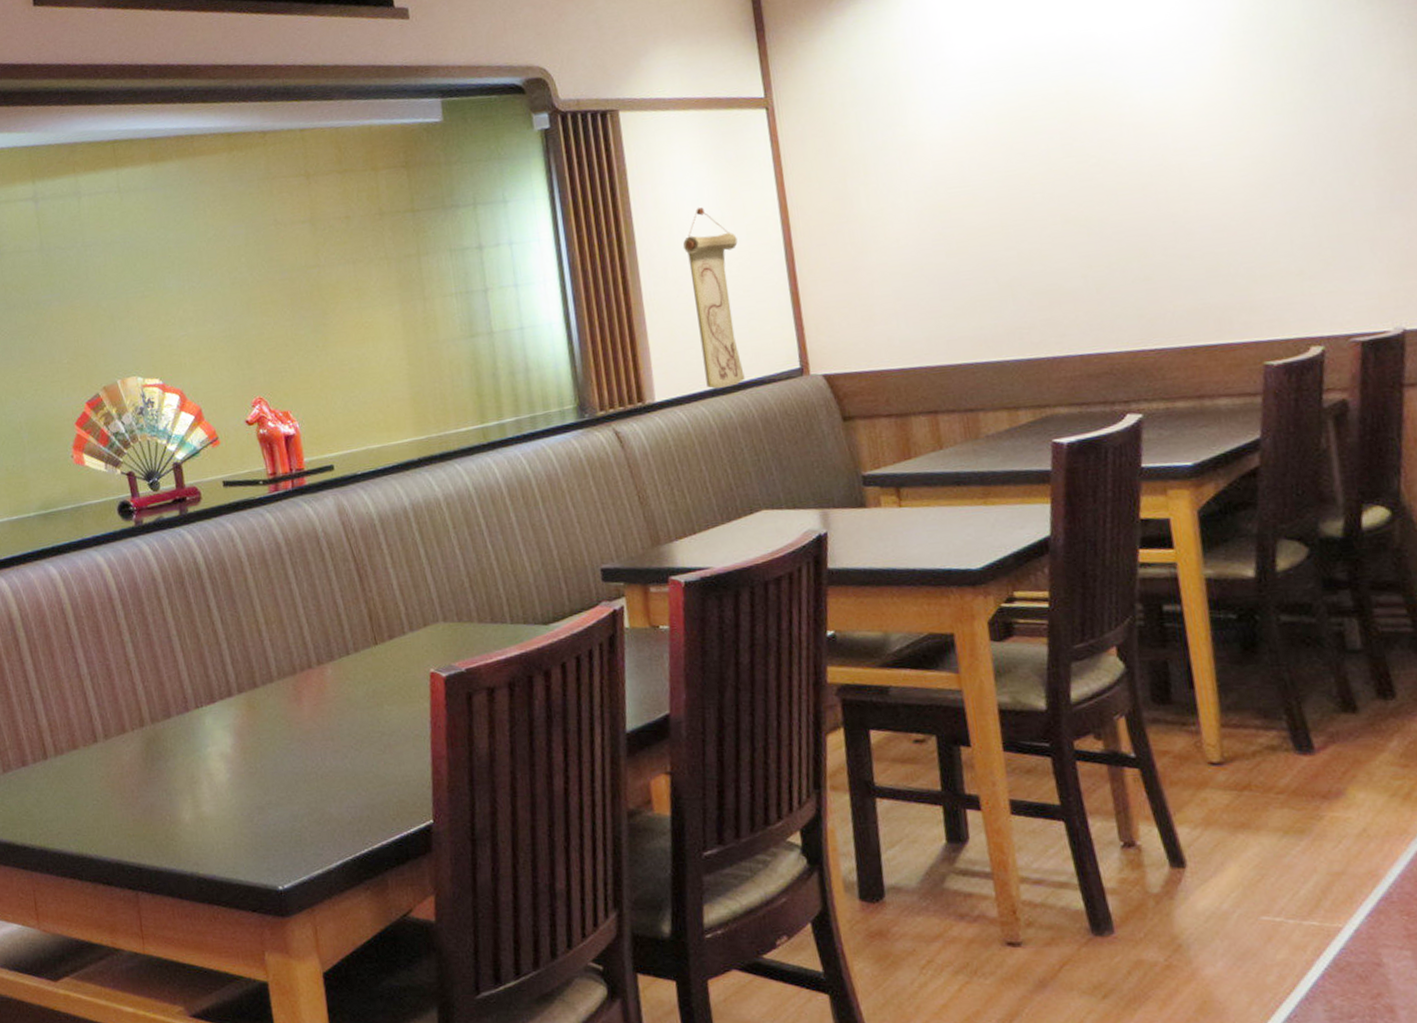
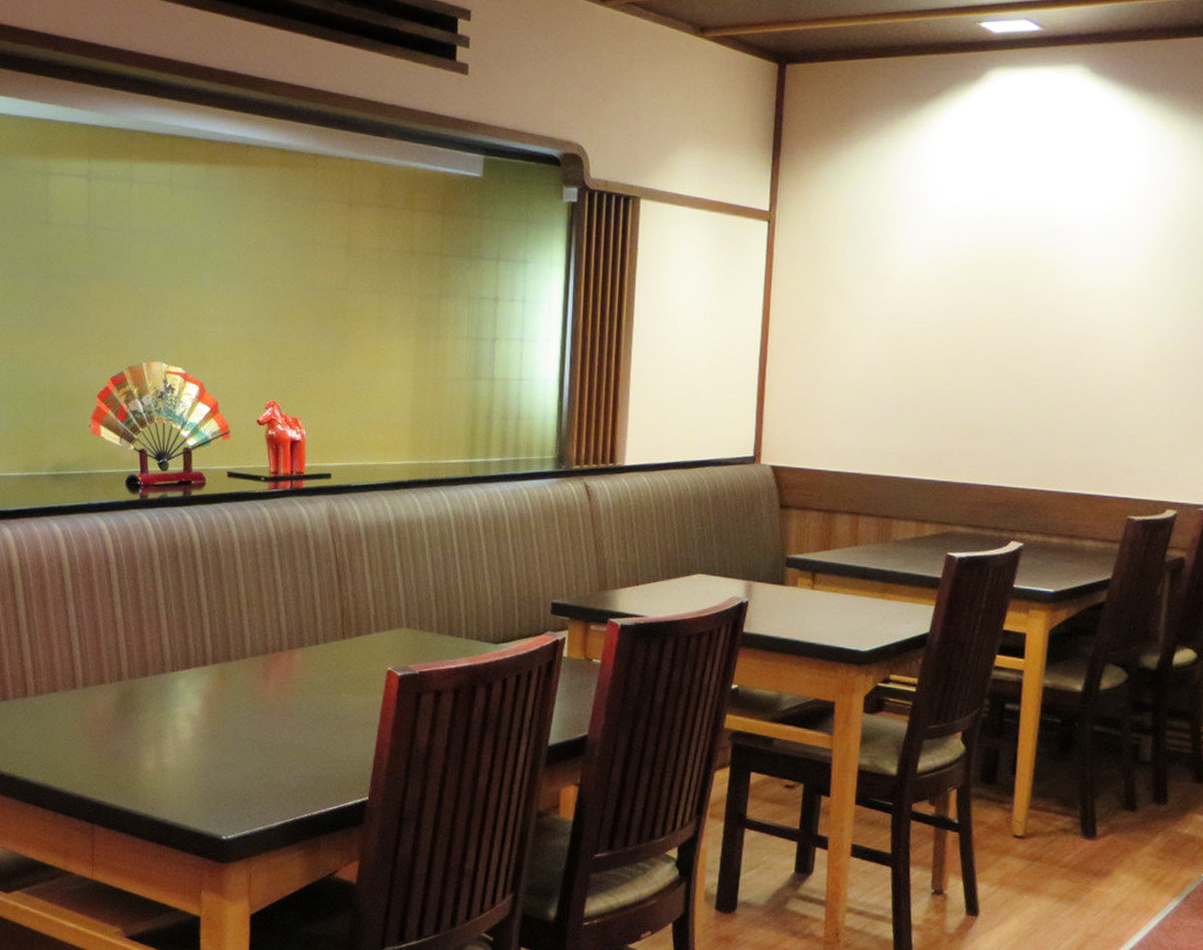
wall scroll: present [682,207,745,390] -> none [671,298,722,463]

